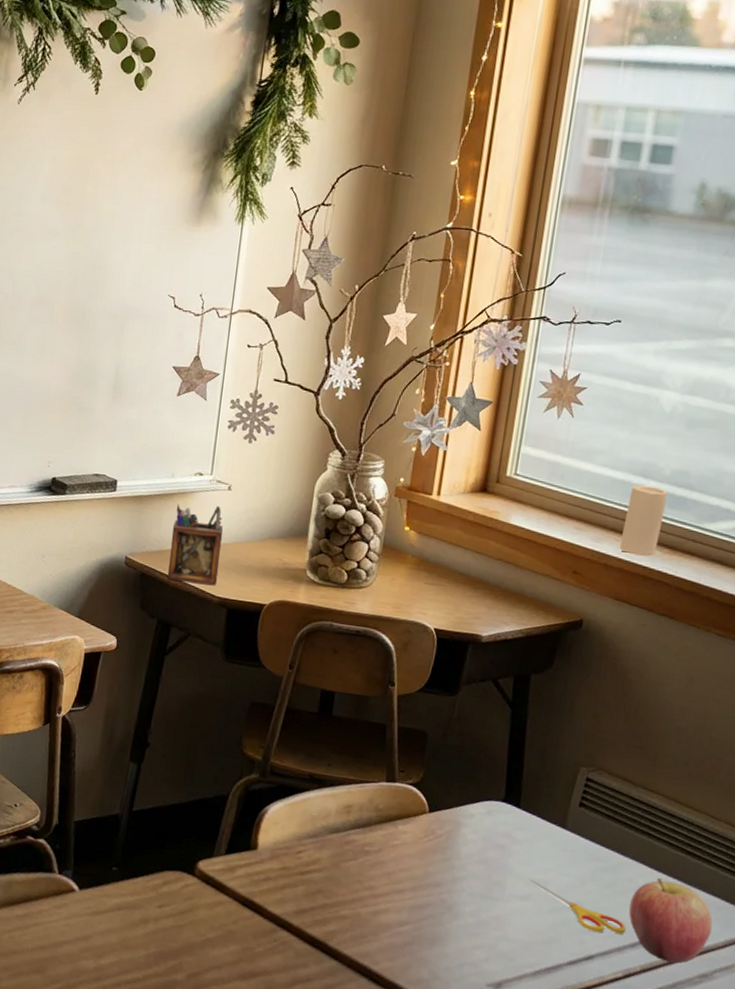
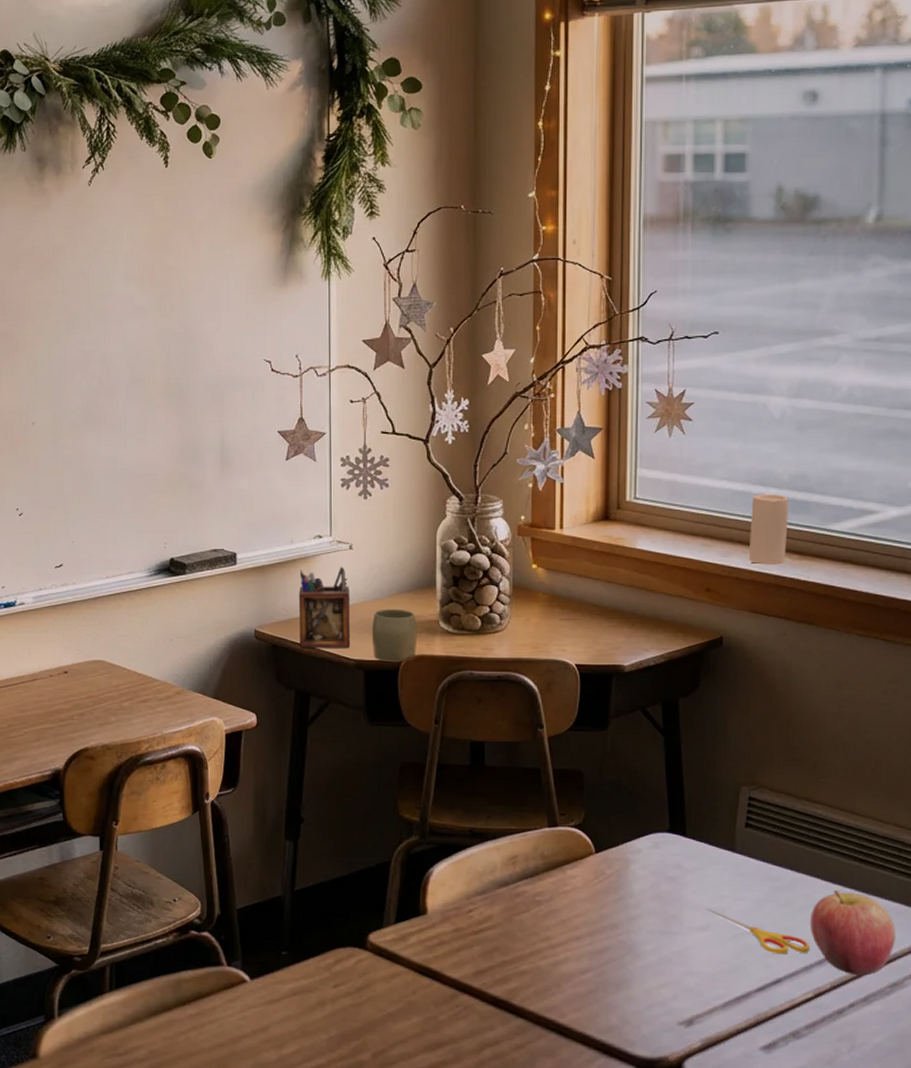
mug: none [238,552,285,606] -> present [371,608,418,663]

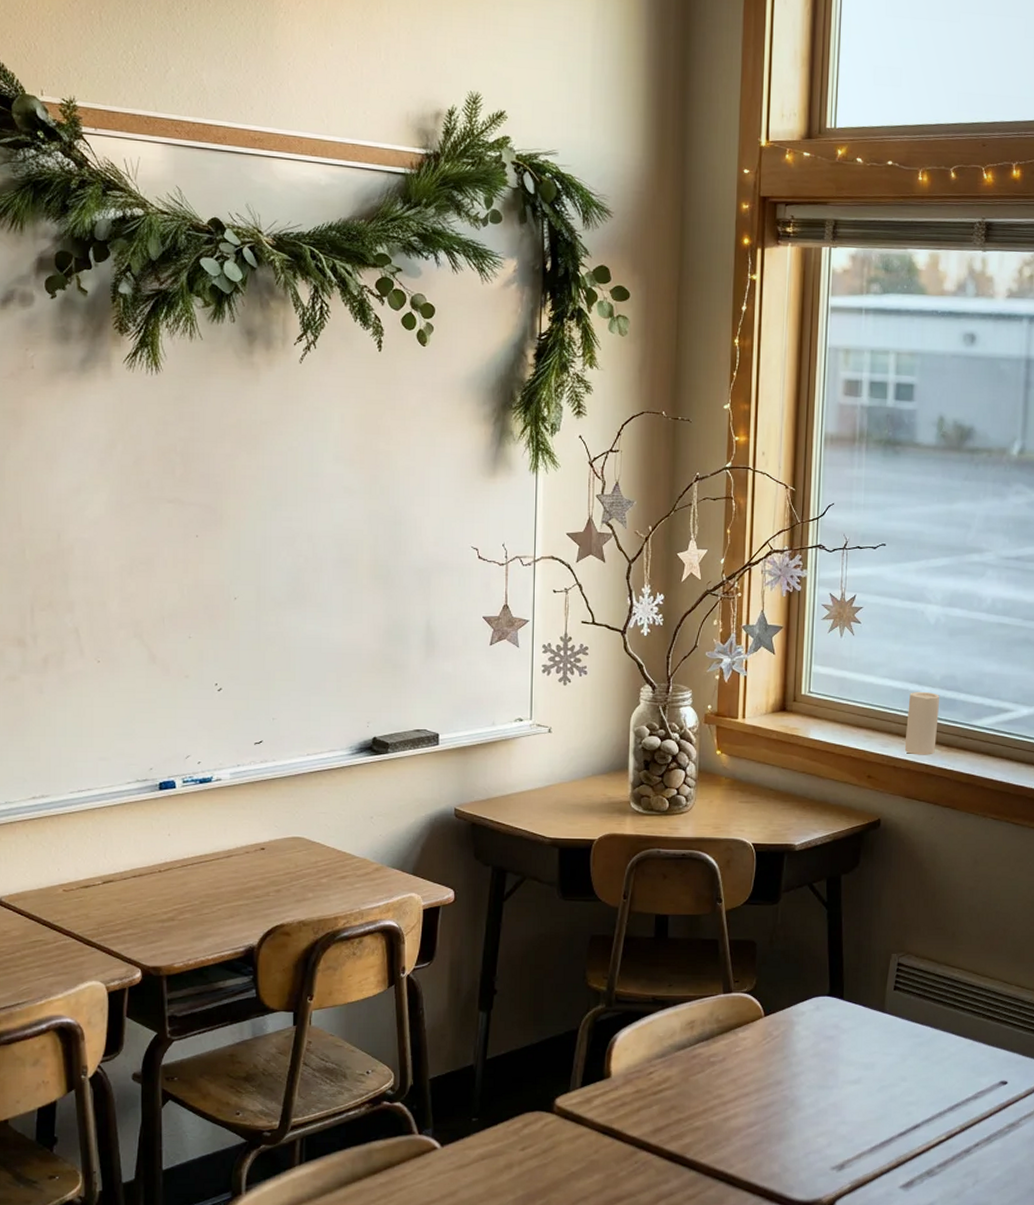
desk organizer: present [298,567,351,648] -> none [498,749,548,826]
mug: present [371,608,418,663] -> none [567,790,610,841]
scissors: present [706,907,811,955] -> none [858,1063,945,1103]
apple: present [809,889,895,976] -> none [944,1043,1014,1119]

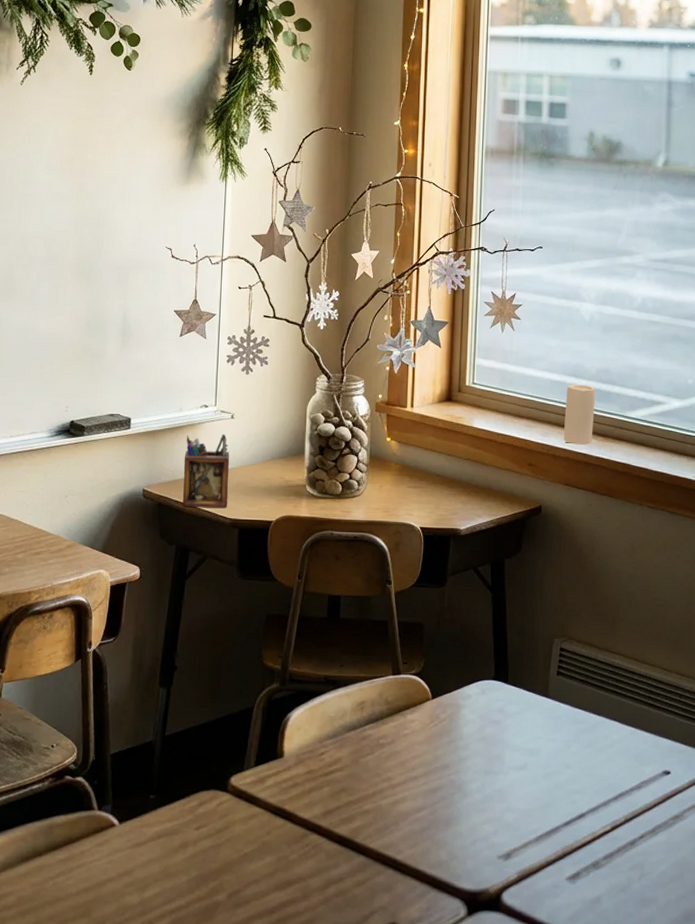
desk organizer: none [498,749,548,826] -> present [183,434,230,508]

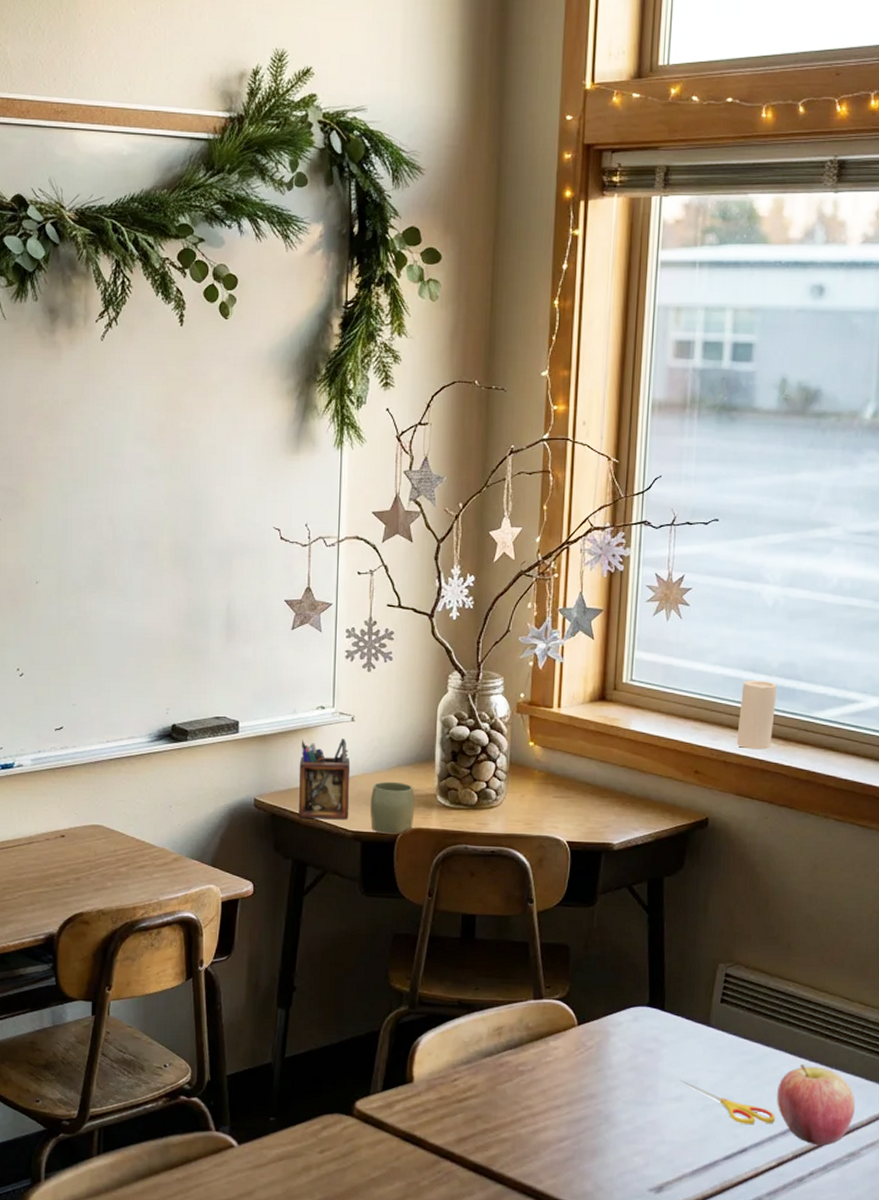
mug: none [246,473,287,522] -> present [369,781,415,835]
scissors: none [523,748,609,791] -> present [680,1079,776,1125]
apple: none [608,731,677,809] -> present [776,1063,855,1146]

